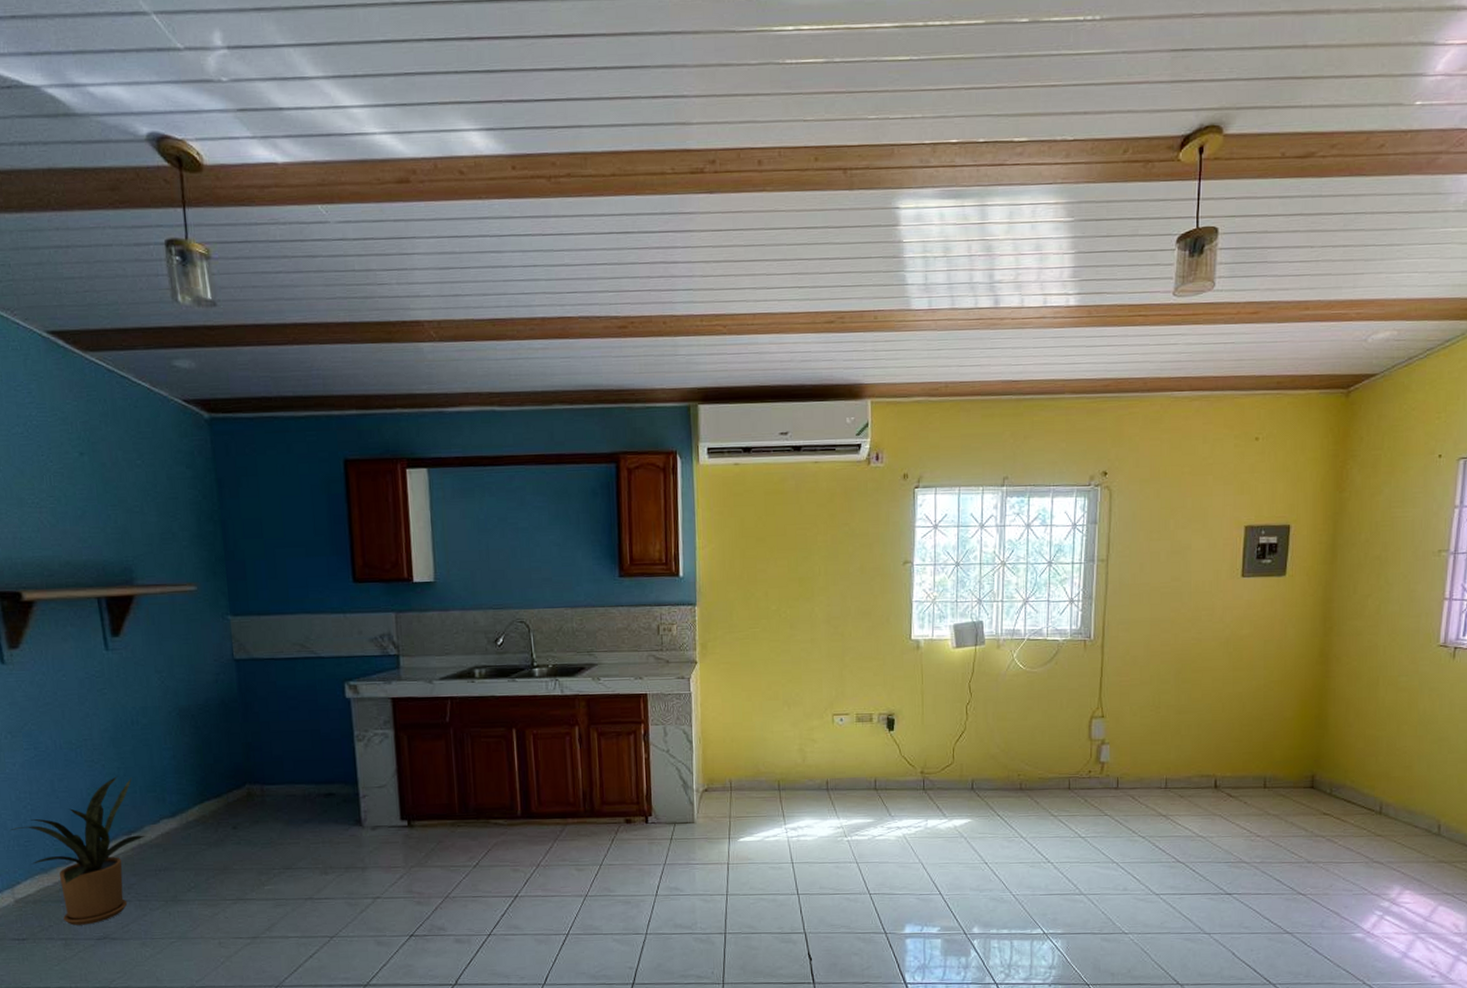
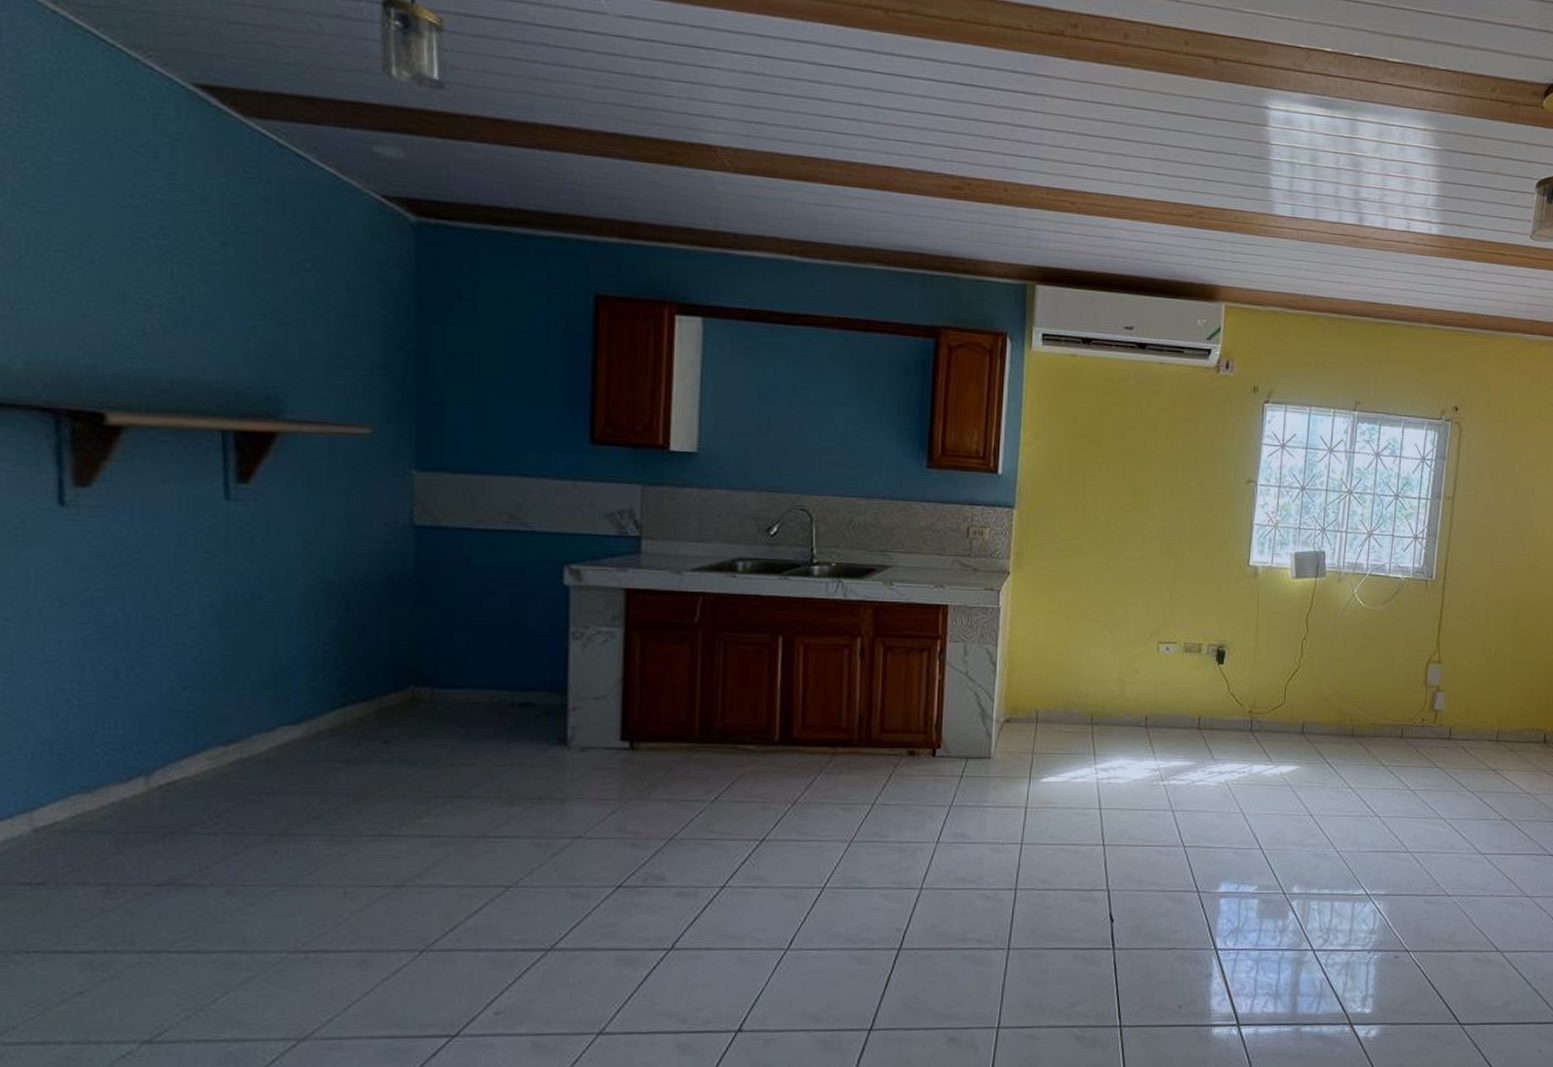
house plant: present [10,776,148,926] -> none [38,666,256,866]

